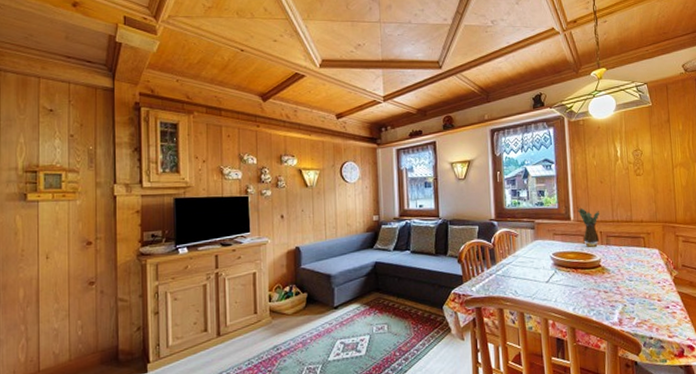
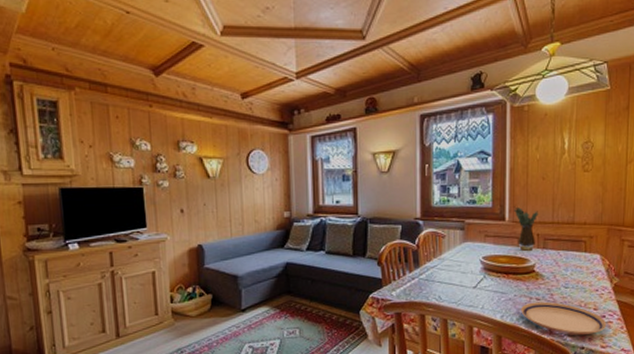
plate: none [591,294,671,327] -> present [521,301,607,336]

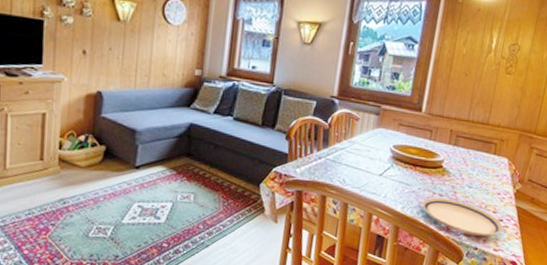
vase: present [514,206,538,252] -> none [430,99,455,147]

